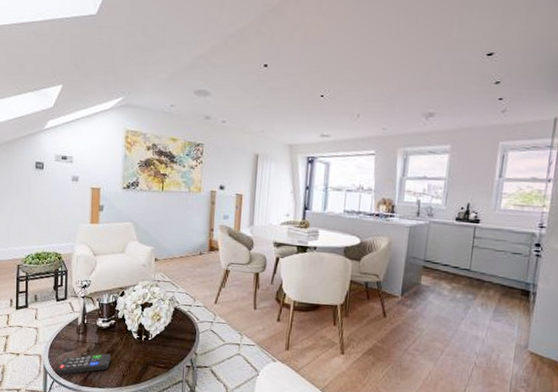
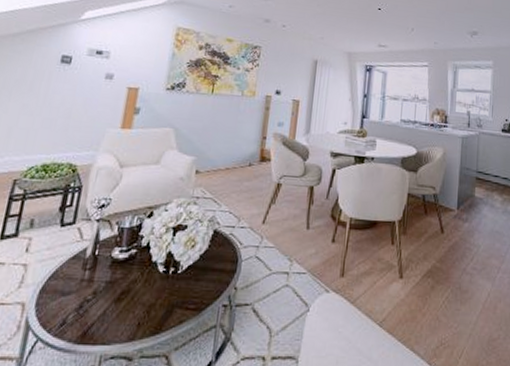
remote control: present [57,353,111,375] -> none [44,294,125,330]

